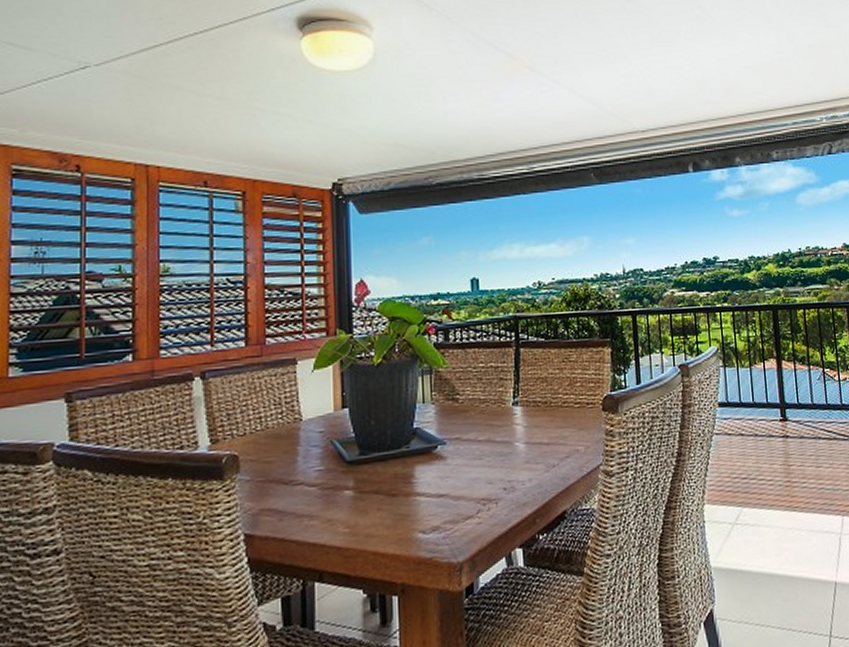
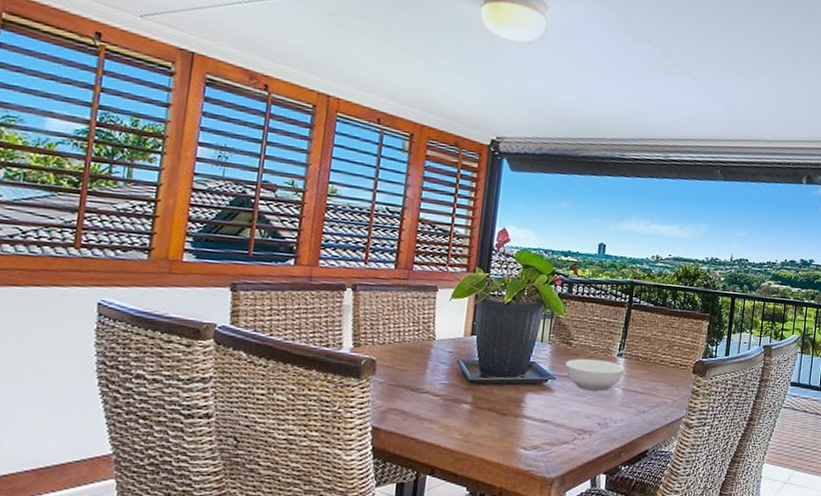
bowl: none [455,412,524,452] -> present [565,358,625,391]

